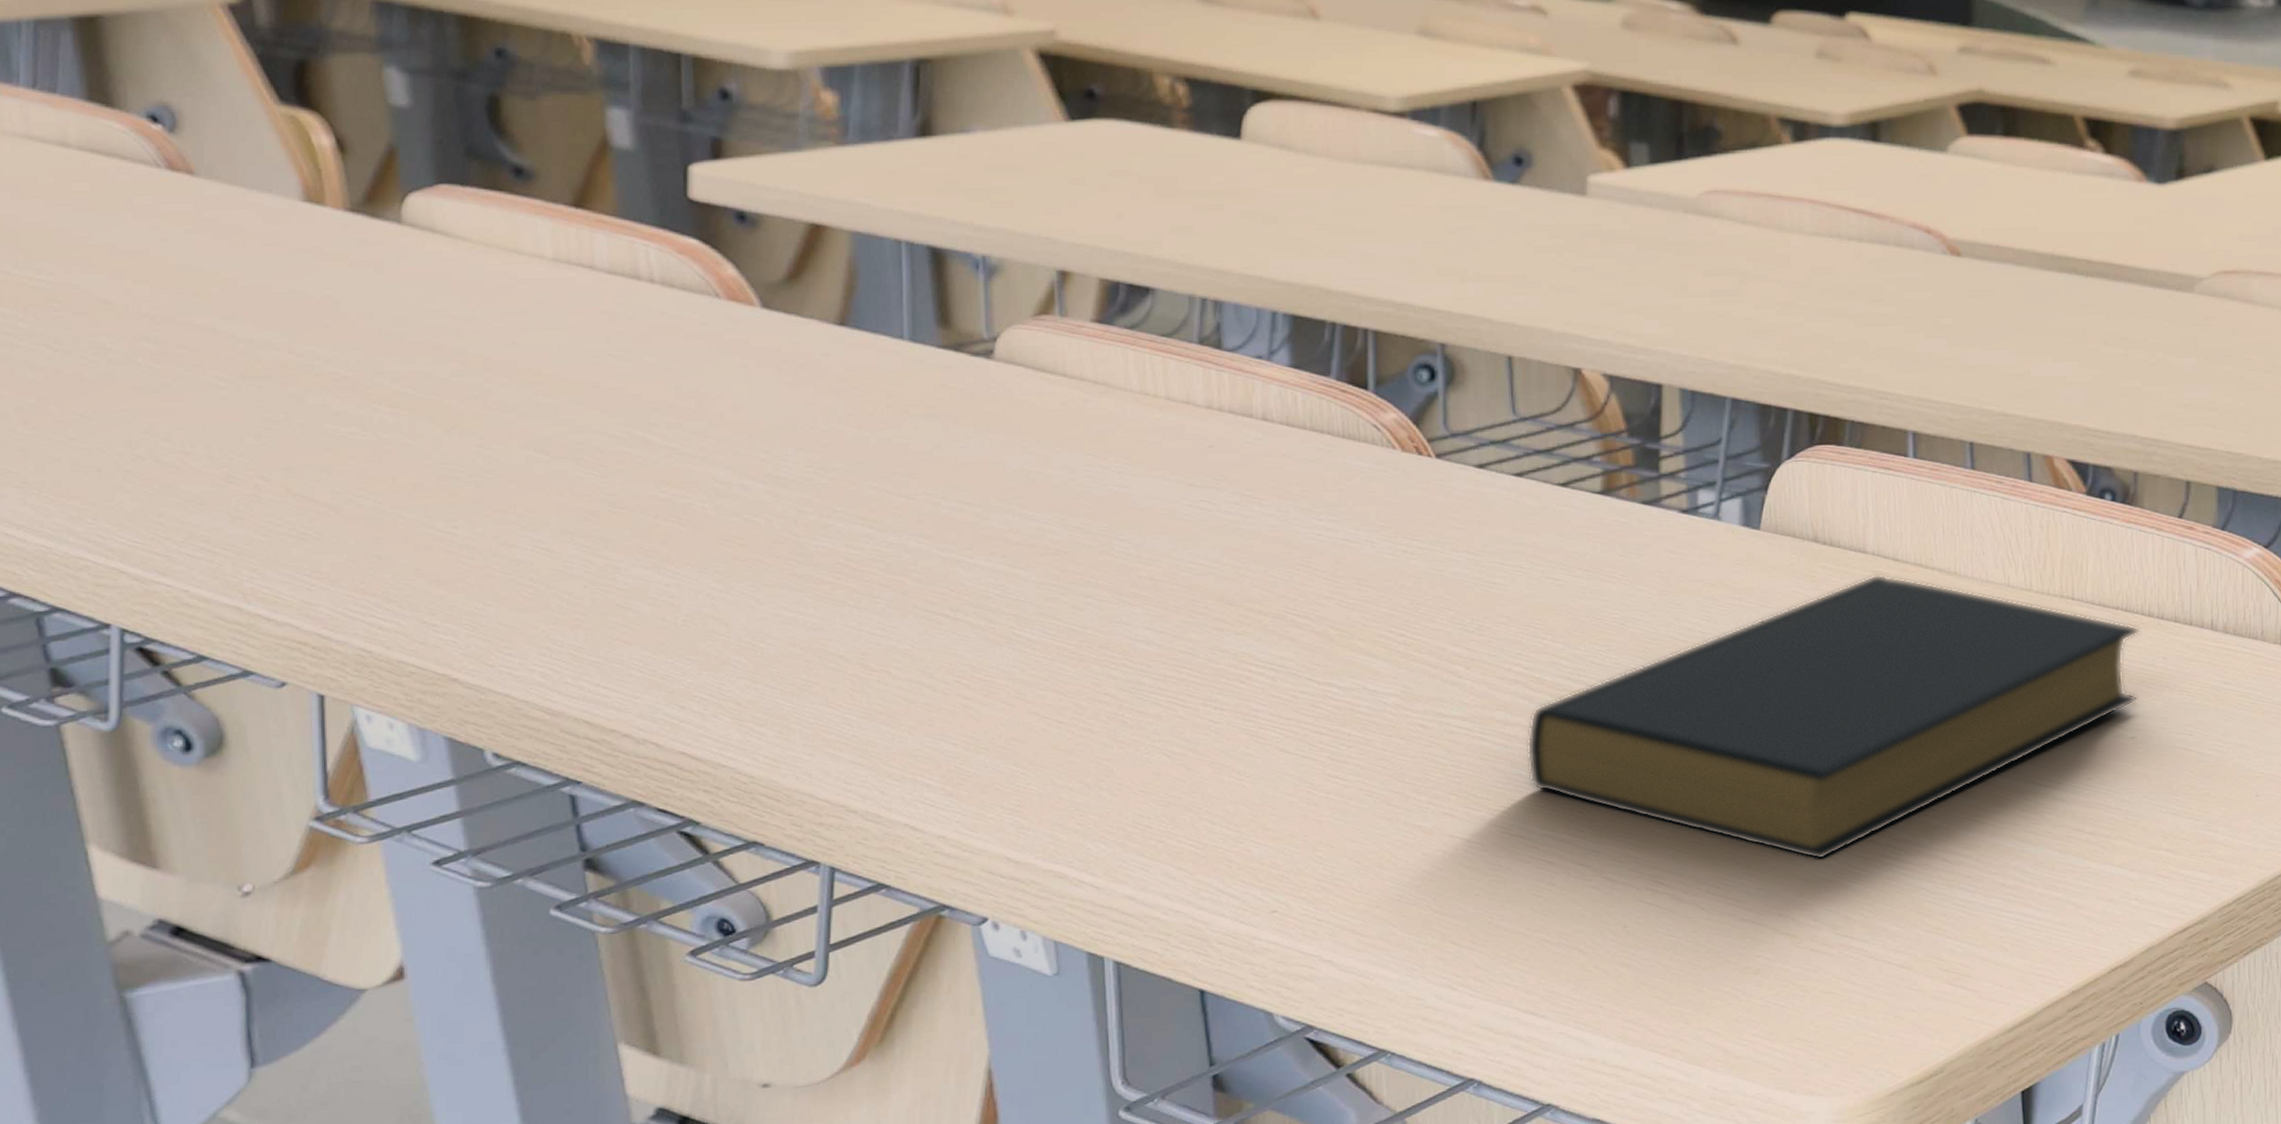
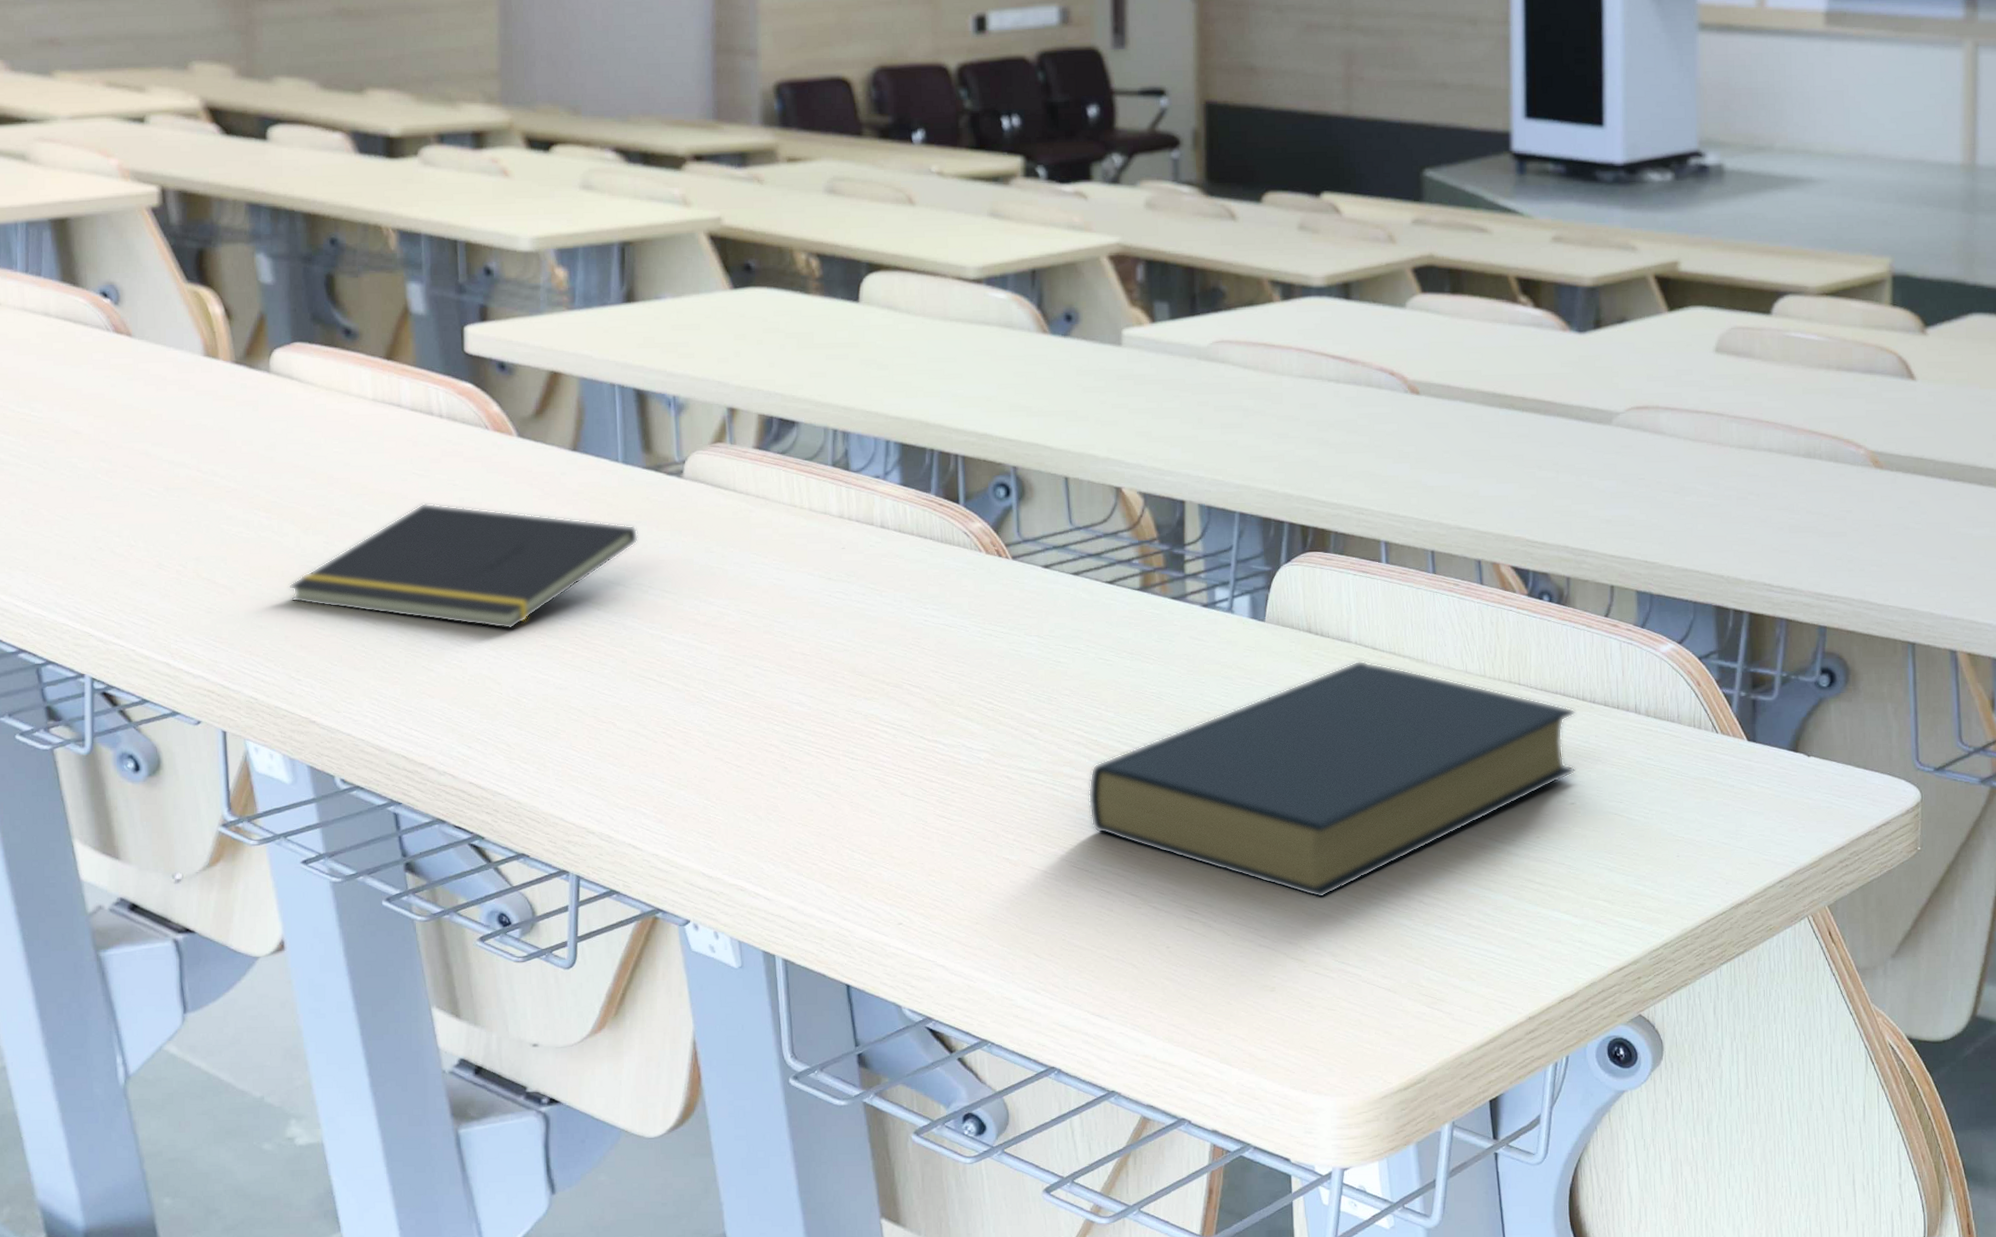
notepad: none [423,393,928,556] -> present [289,502,638,630]

